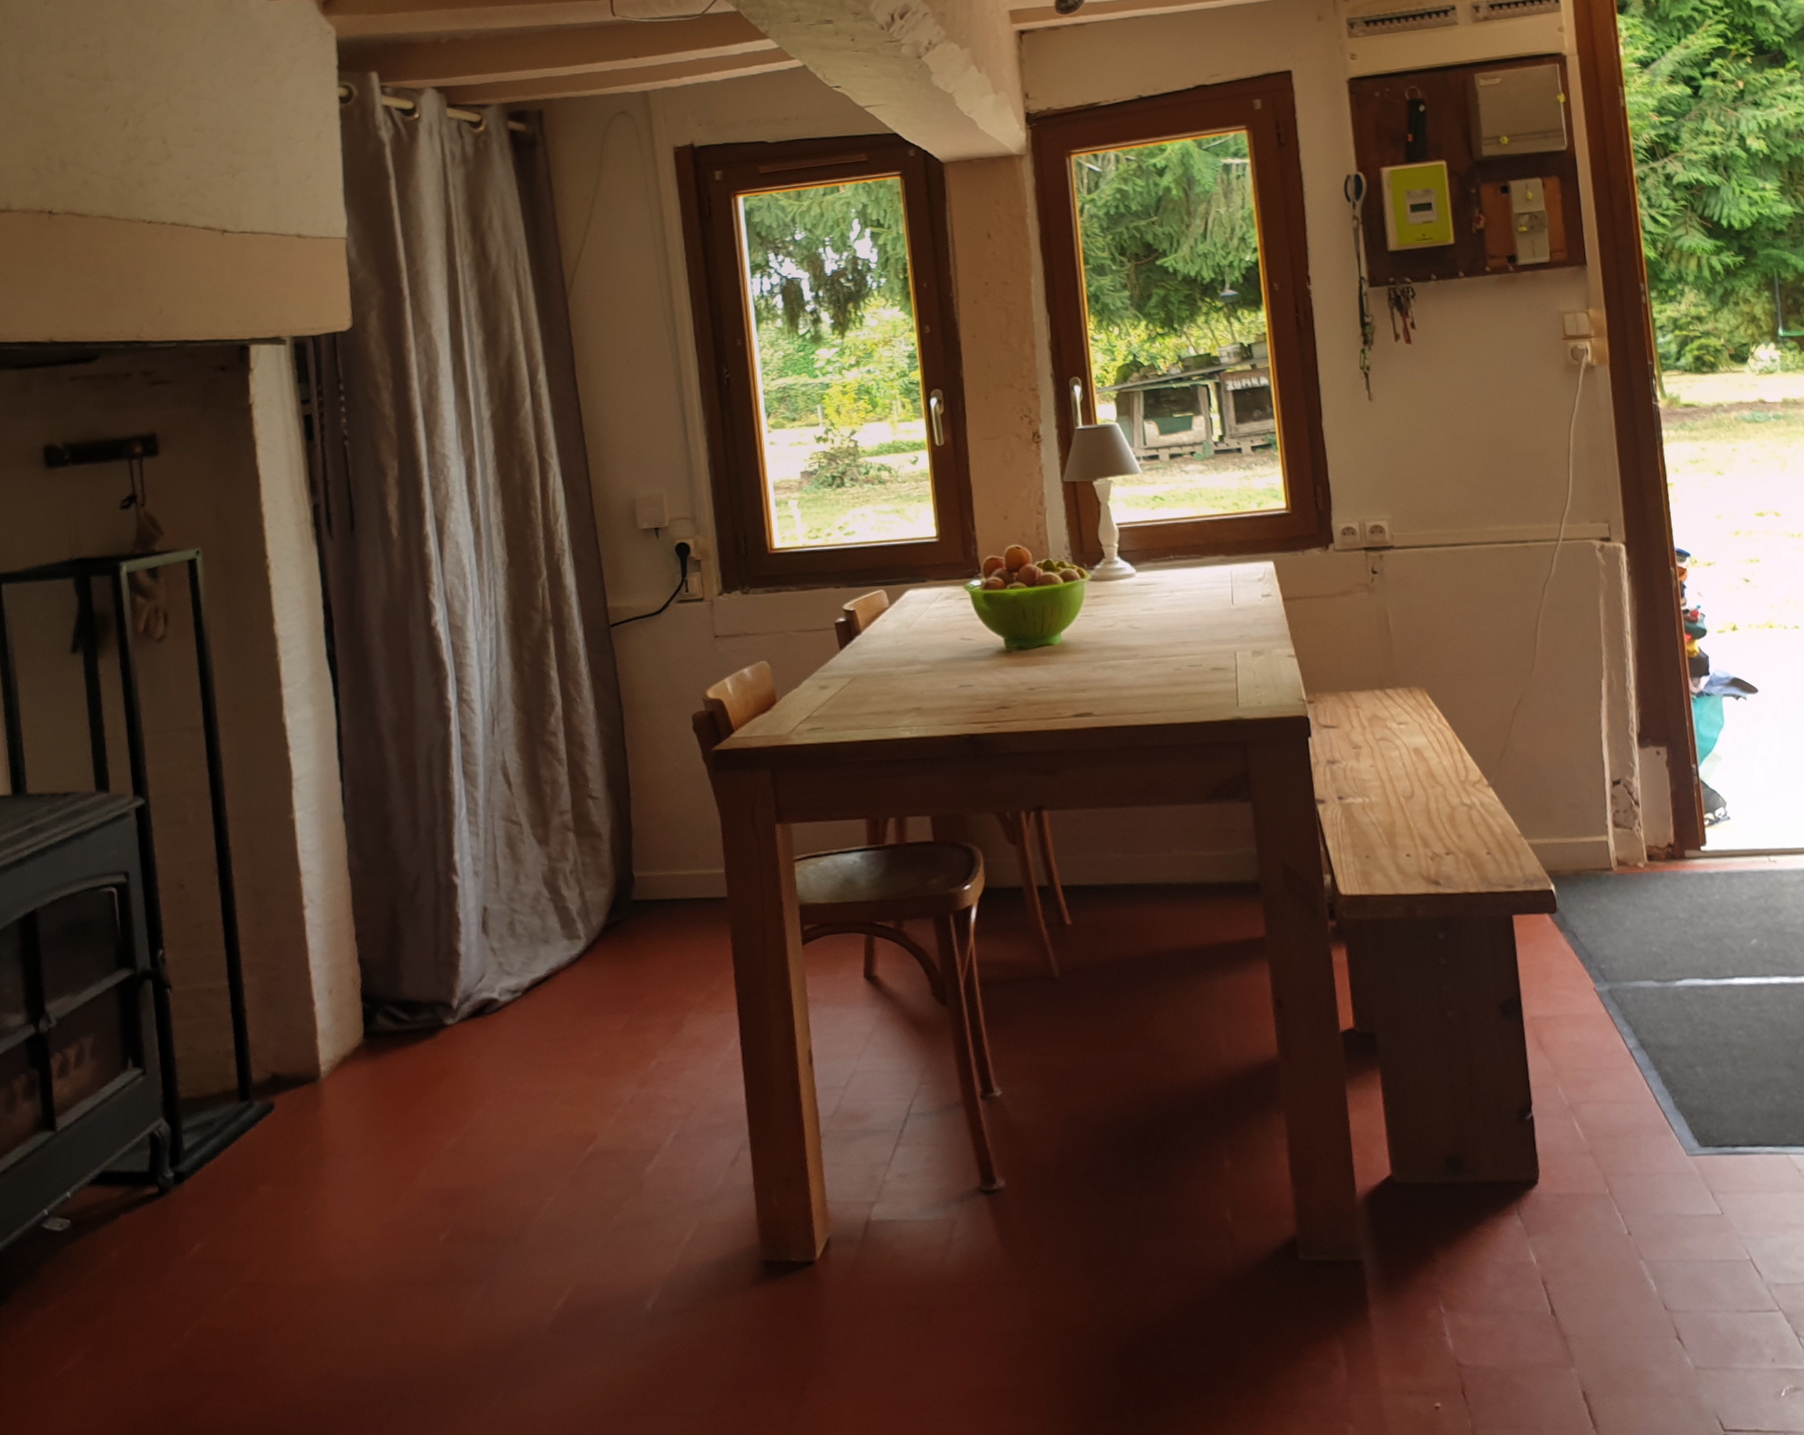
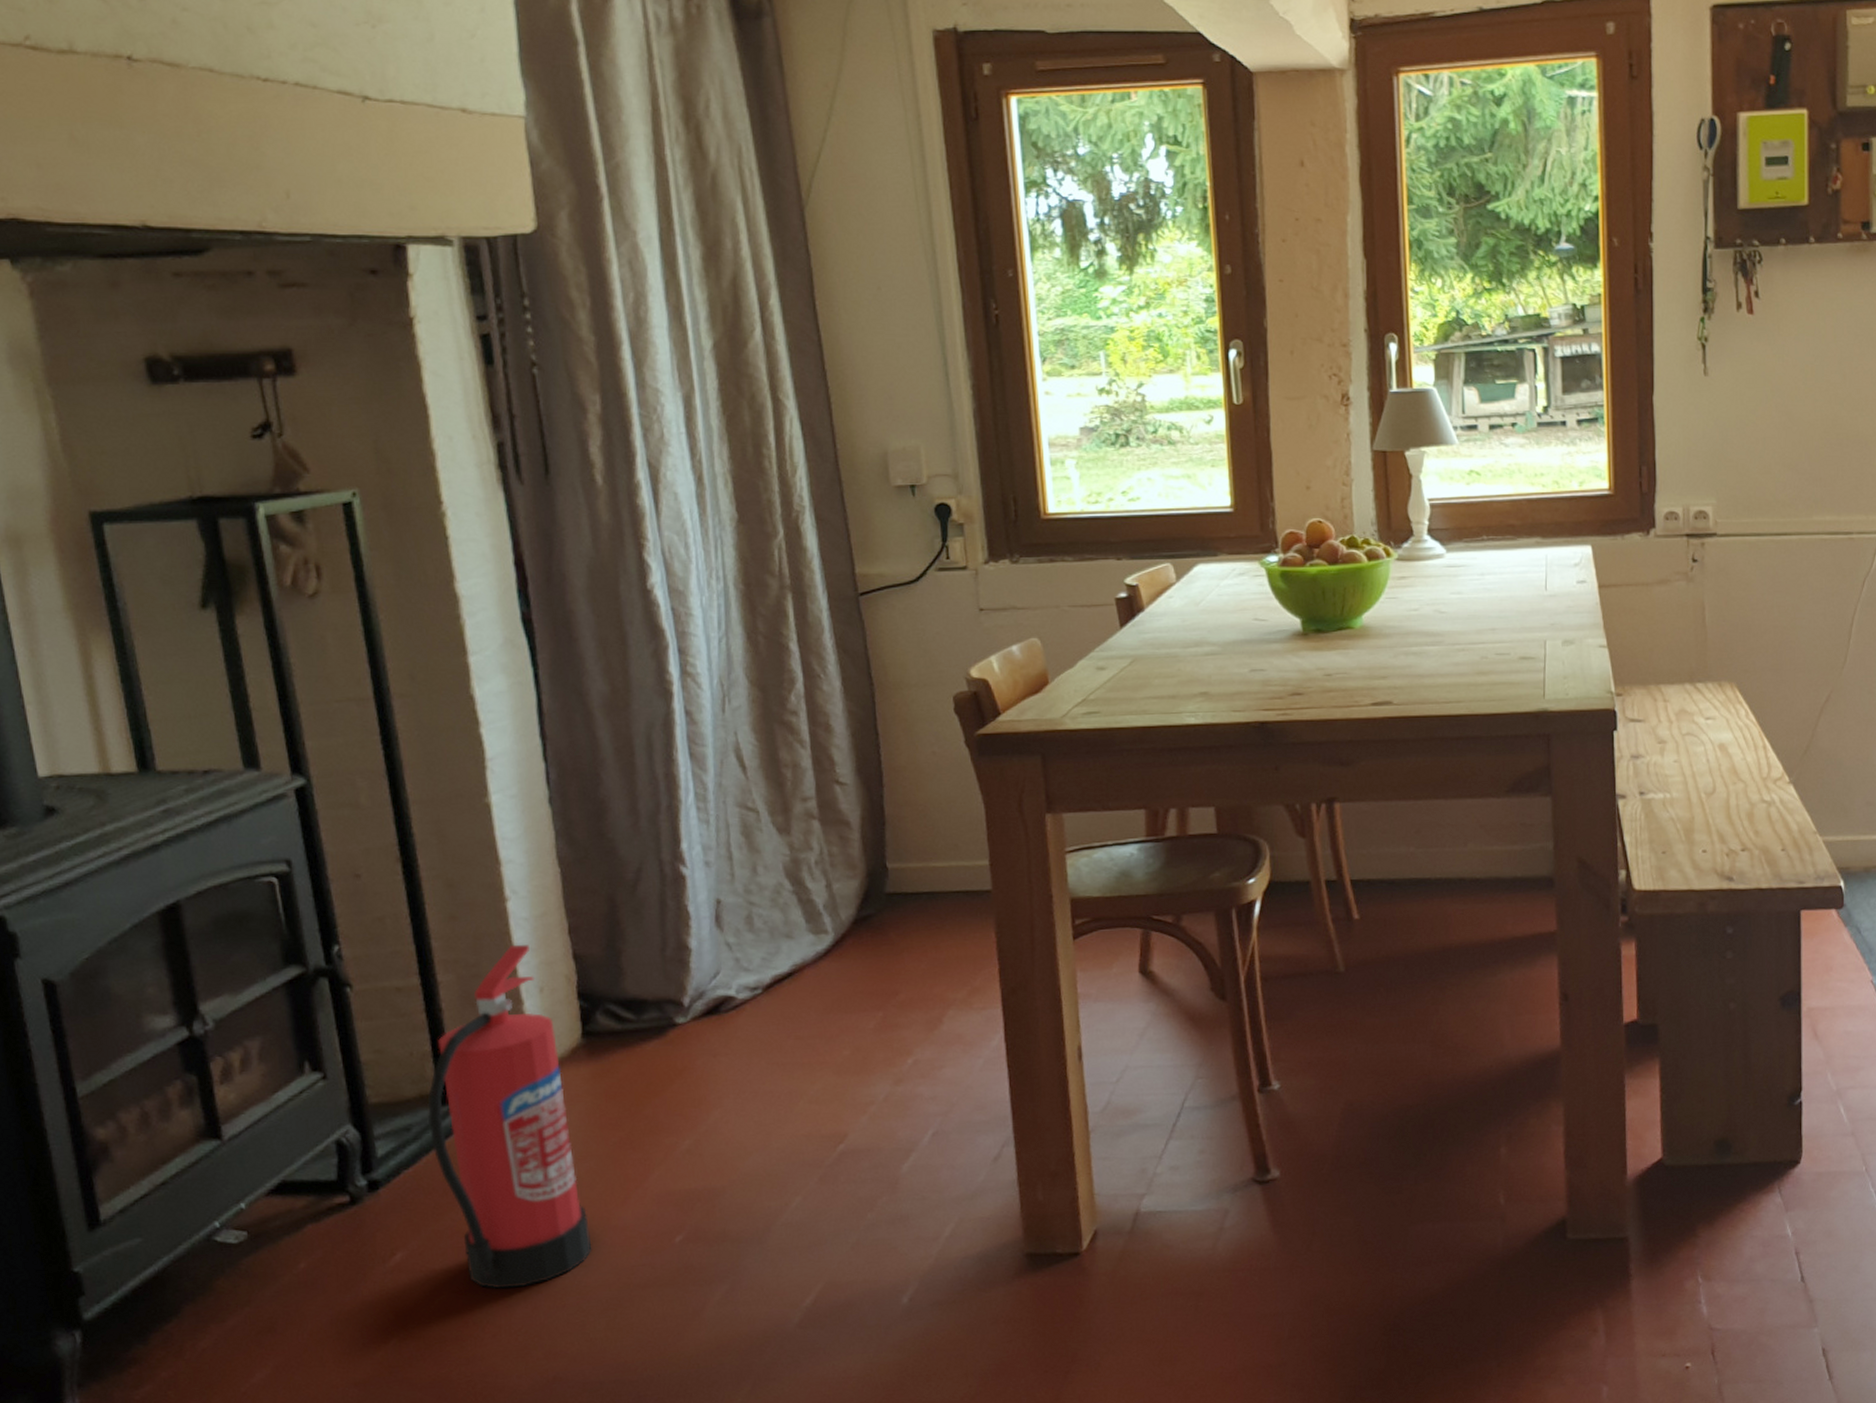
fire extinguisher: none [229,949,366,1283] -> present [428,944,592,1289]

